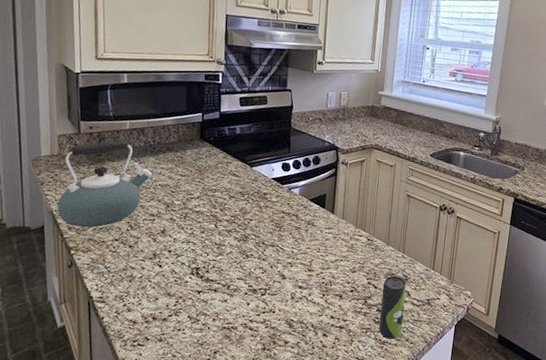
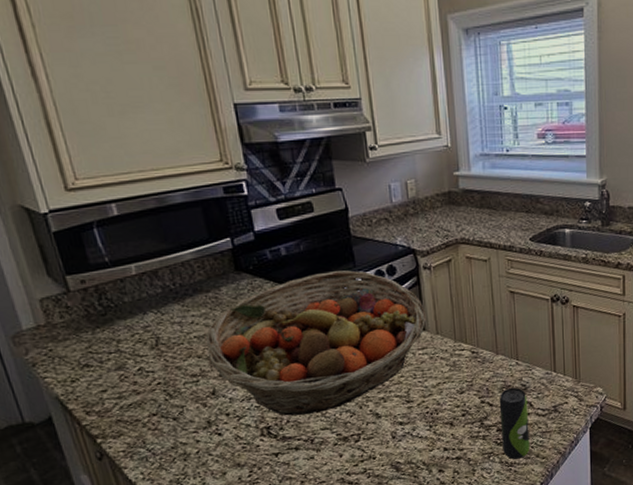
kettle: present [57,140,153,228] -> none [57,291,183,409]
fruit basket: none [165,152,337,265] -> present [206,270,427,416]

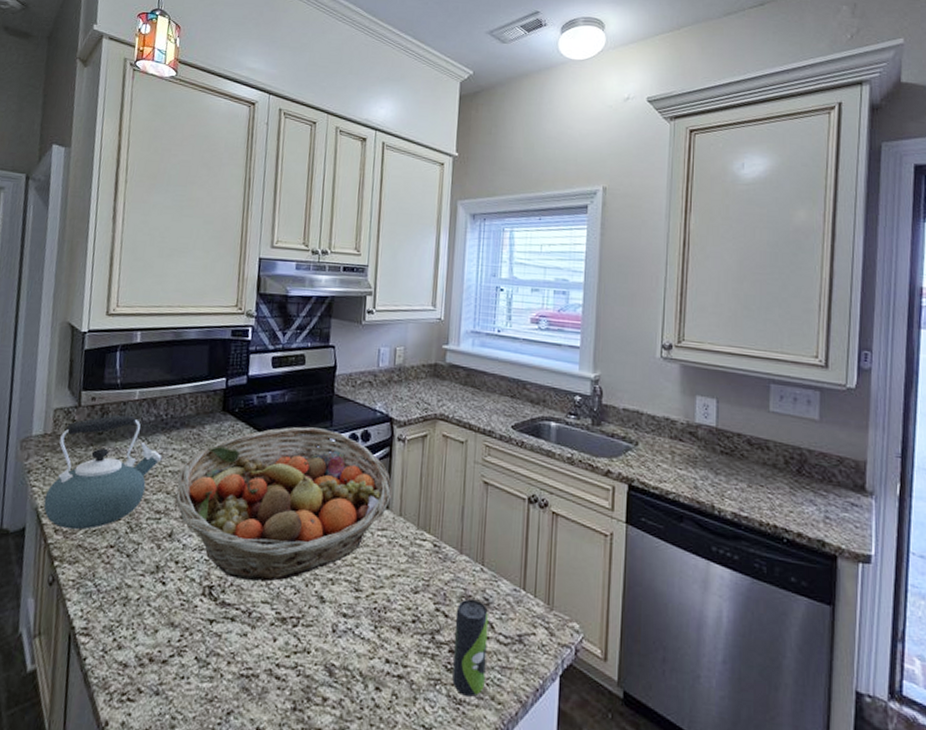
kettle: none [57,291,183,409] -> present [43,414,162,530]

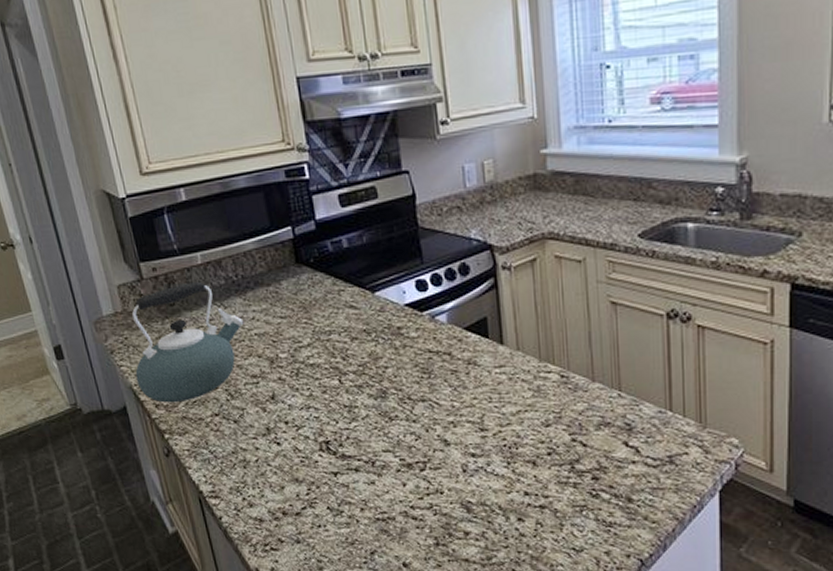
fruit basket: present [175,427,393,582] -> none [266,267,505,431]
beverage can: present [452,598,489,697] -> none [595,426,635,519]

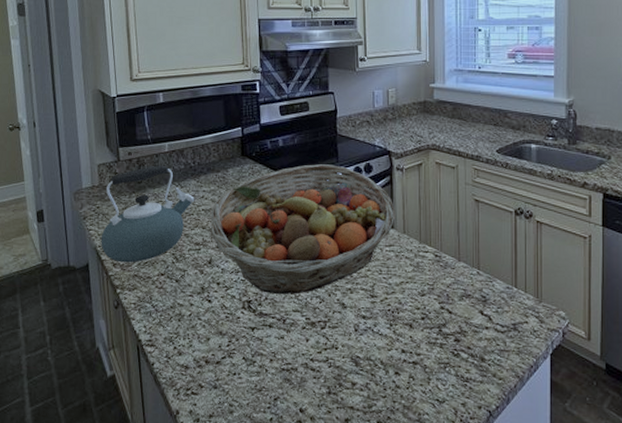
fruit basket: none [266,267,505,431] -> present [210,164,396,294]

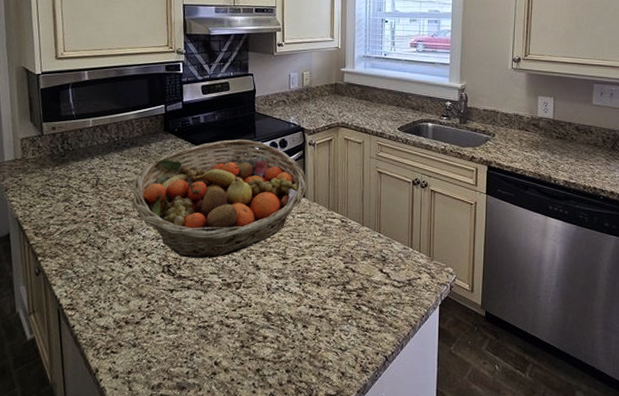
kettle: present [101,165,195,263] -> none [22,139,118,232]

